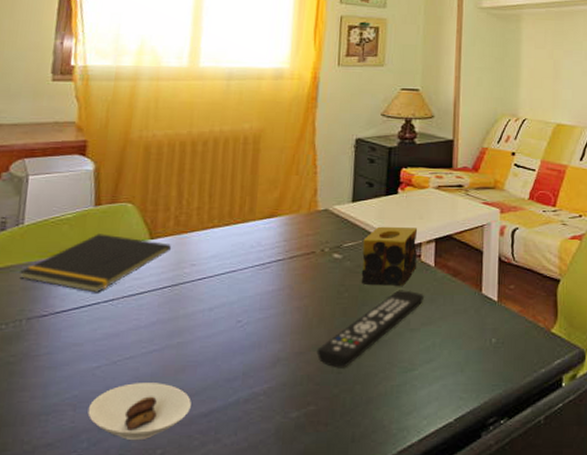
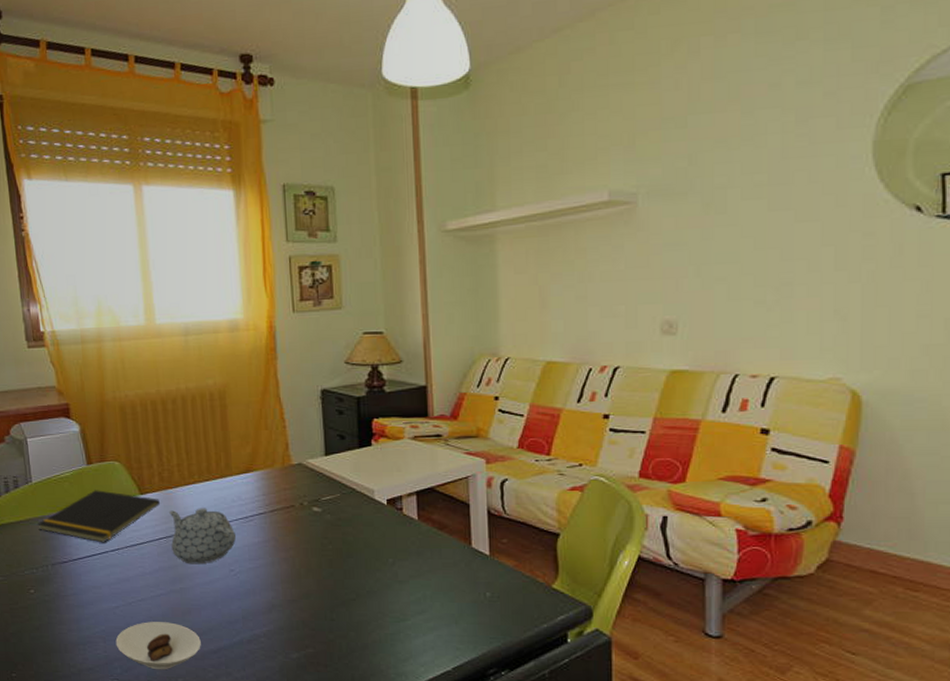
teapot: none [175,254,249,316] -> present [169,508,236,565]
remote control: present [316,290,424,368] -> none [308,543,410,616]
candle: present [361,226,418,286] -> none [341,479,400,539]

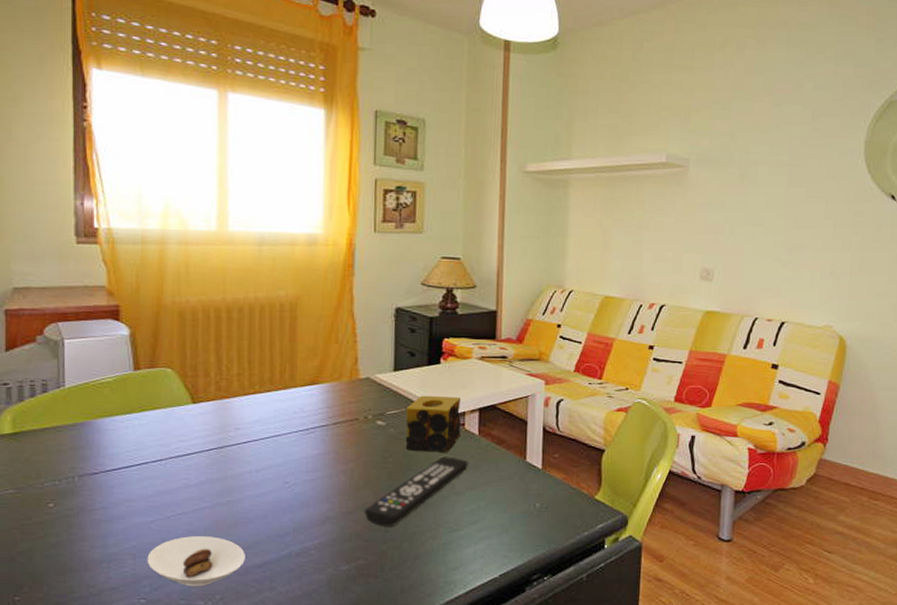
notepad: present [37,490,161,543] -> none [65,397,215,454]
teapot: present [169,508,236,565] -> none [222,419,294,477]
remote control: none [308,543,410,616] -> present [364,456,468,527]
candle: none [341,479,400,539] -> present [405,395,461,453]

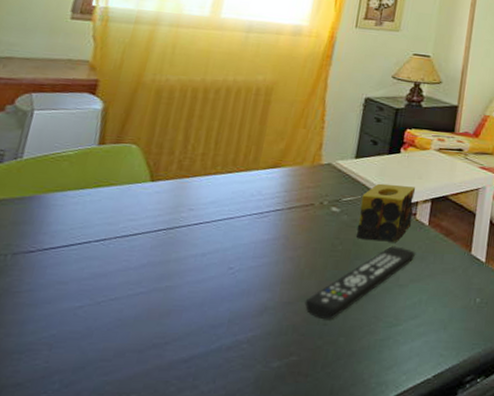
saucer: present [147,536,245,587] -> none [63,325,173,384]

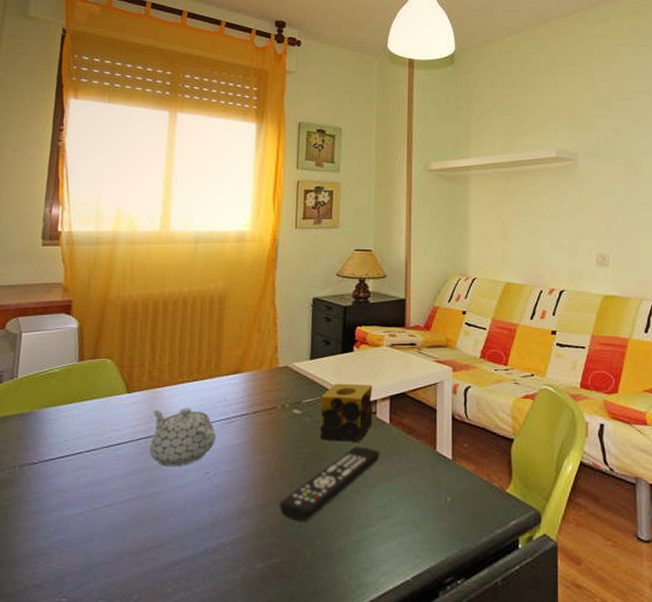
teapot: none [168,200,246,261] -> present [149,408,216,467]

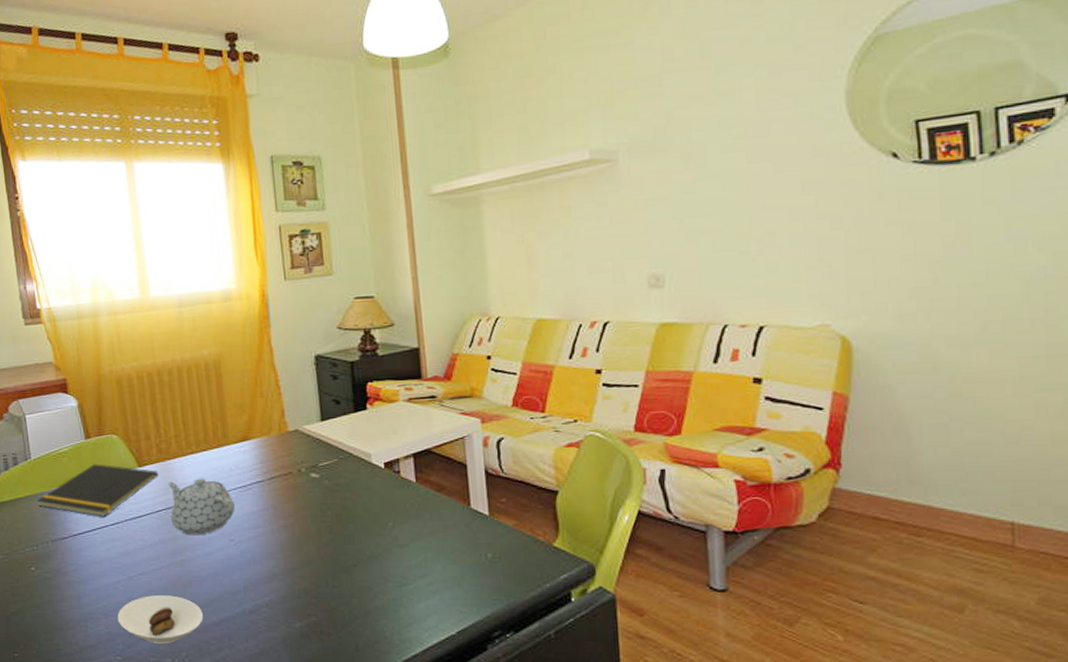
notepad: none [13,387,146,443] -> present [36,464,159,517]
saucer: none [72,530,164,585] -> present [117,595,203,645]
remote control: present [279,446,380,522] -> none [309,506,409,583]
candle: present [319,383,373,442] -> none [338,443,398,503]

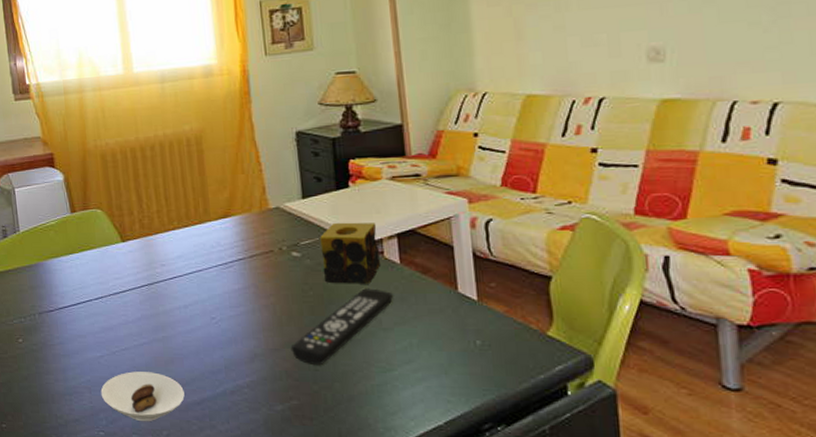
notepad: present [36,464,159,517] -> none [24,238,142,291]
teapot: present [167,478,235,536] -> none [150,254,216,312]
remote control: none [309,506,409,583] -> present [290,288,393,366]
candle: none [338,443,398,503] -> present [320,222,381,284]

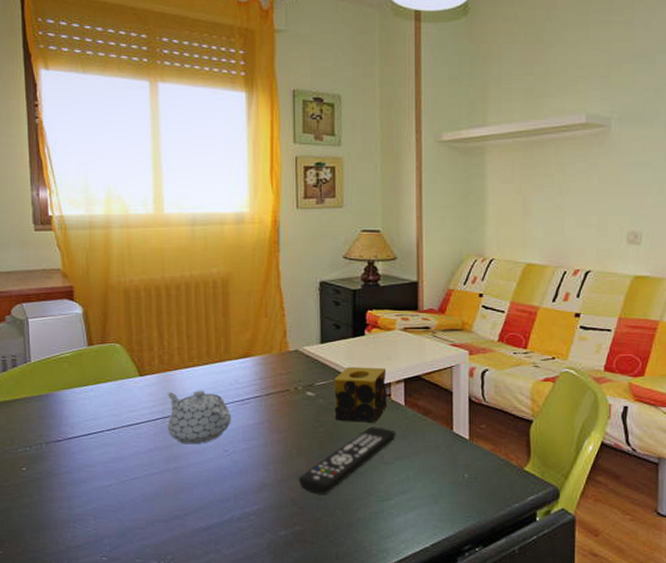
saucer: present [100,371,185,422] -> none [106,500,192,547]
teapot: none [150,254,216,312] -> present [167,390,231,445]

